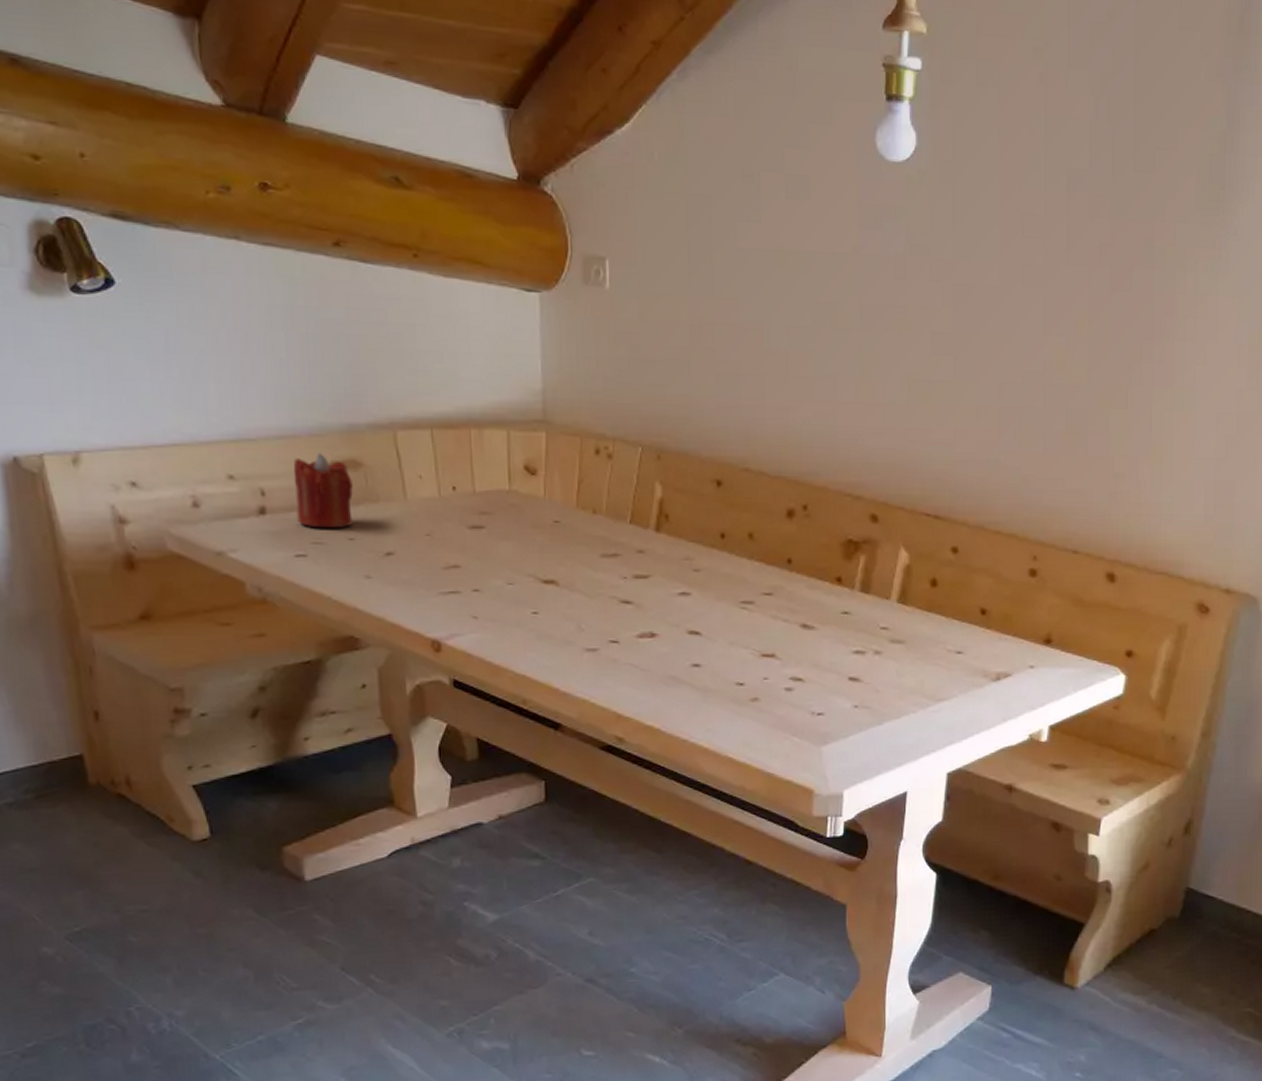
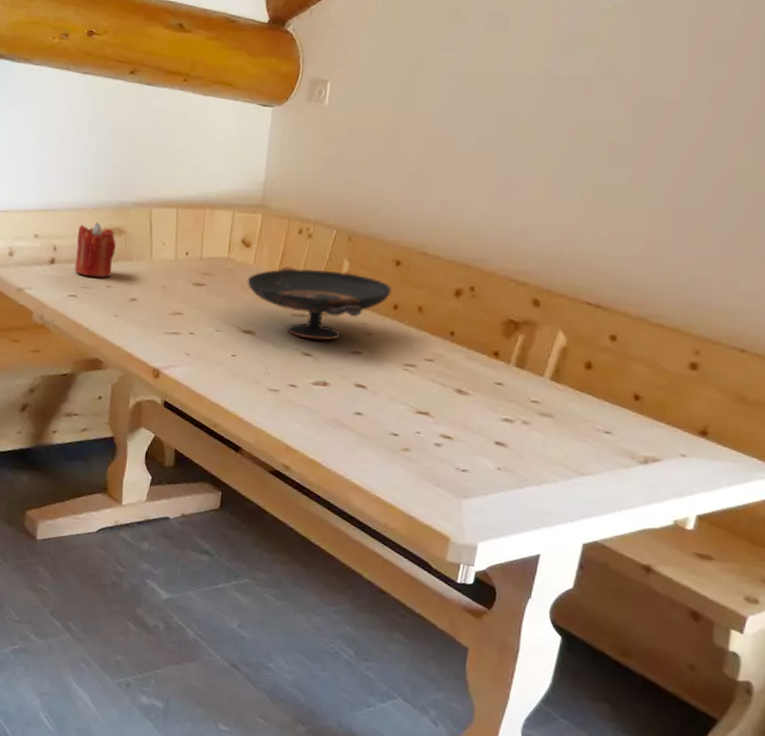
decorative bowl: none [539,495,716,583] -> present [247,265,392,341]

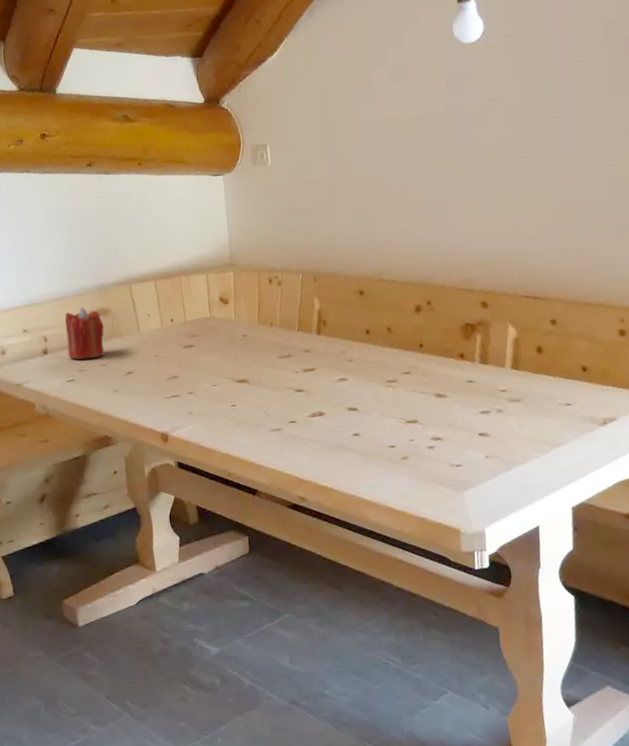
decorative bowl: present [247,265,392,341] -> none [232,309,362,377]

